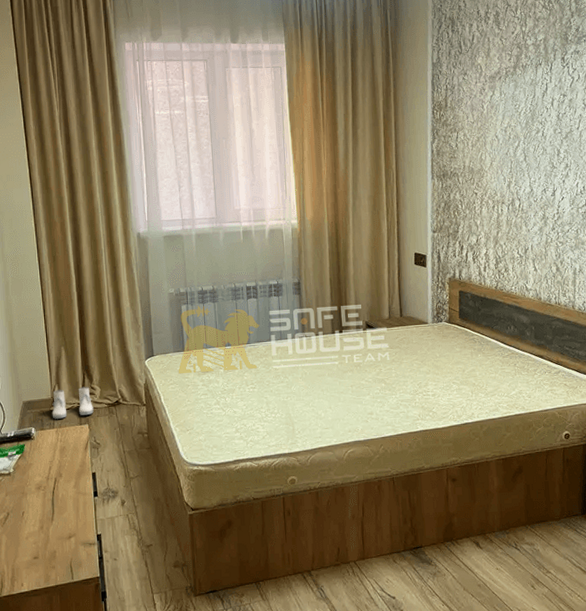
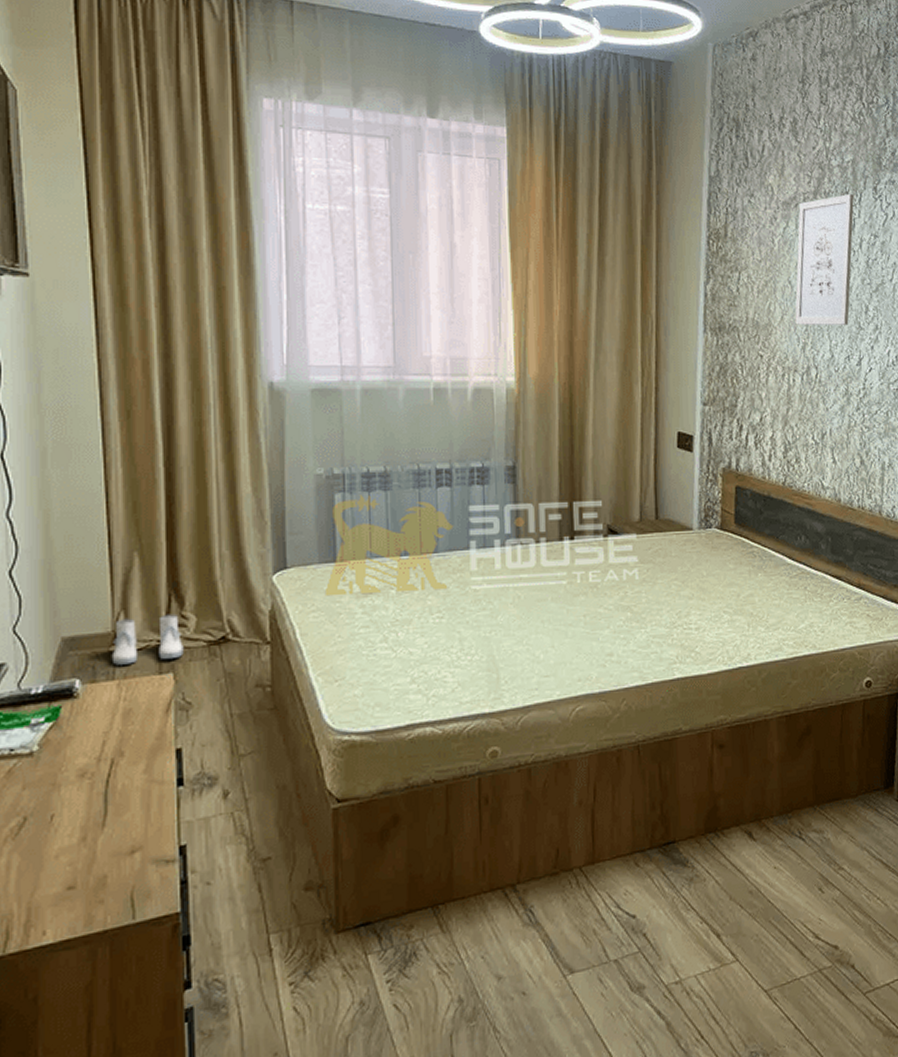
wall art: none [501,65,546,168] -> present [795,194,854,325]

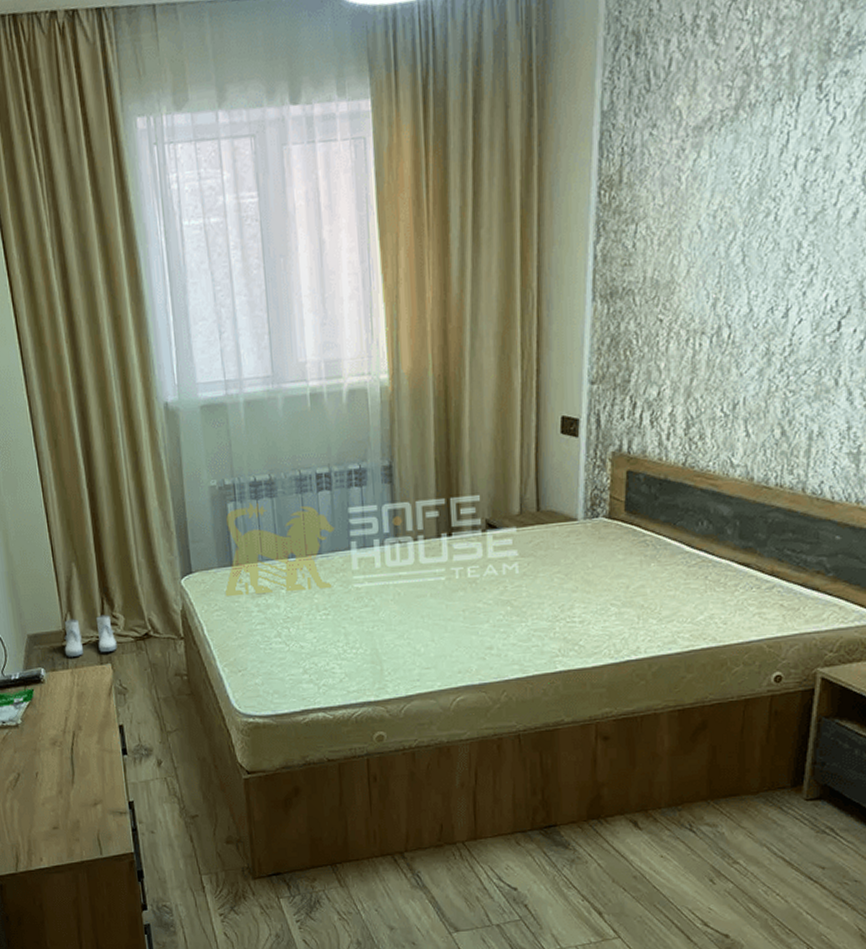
wall art: present [795,194,854,325] -> none [704,100,789,278]

